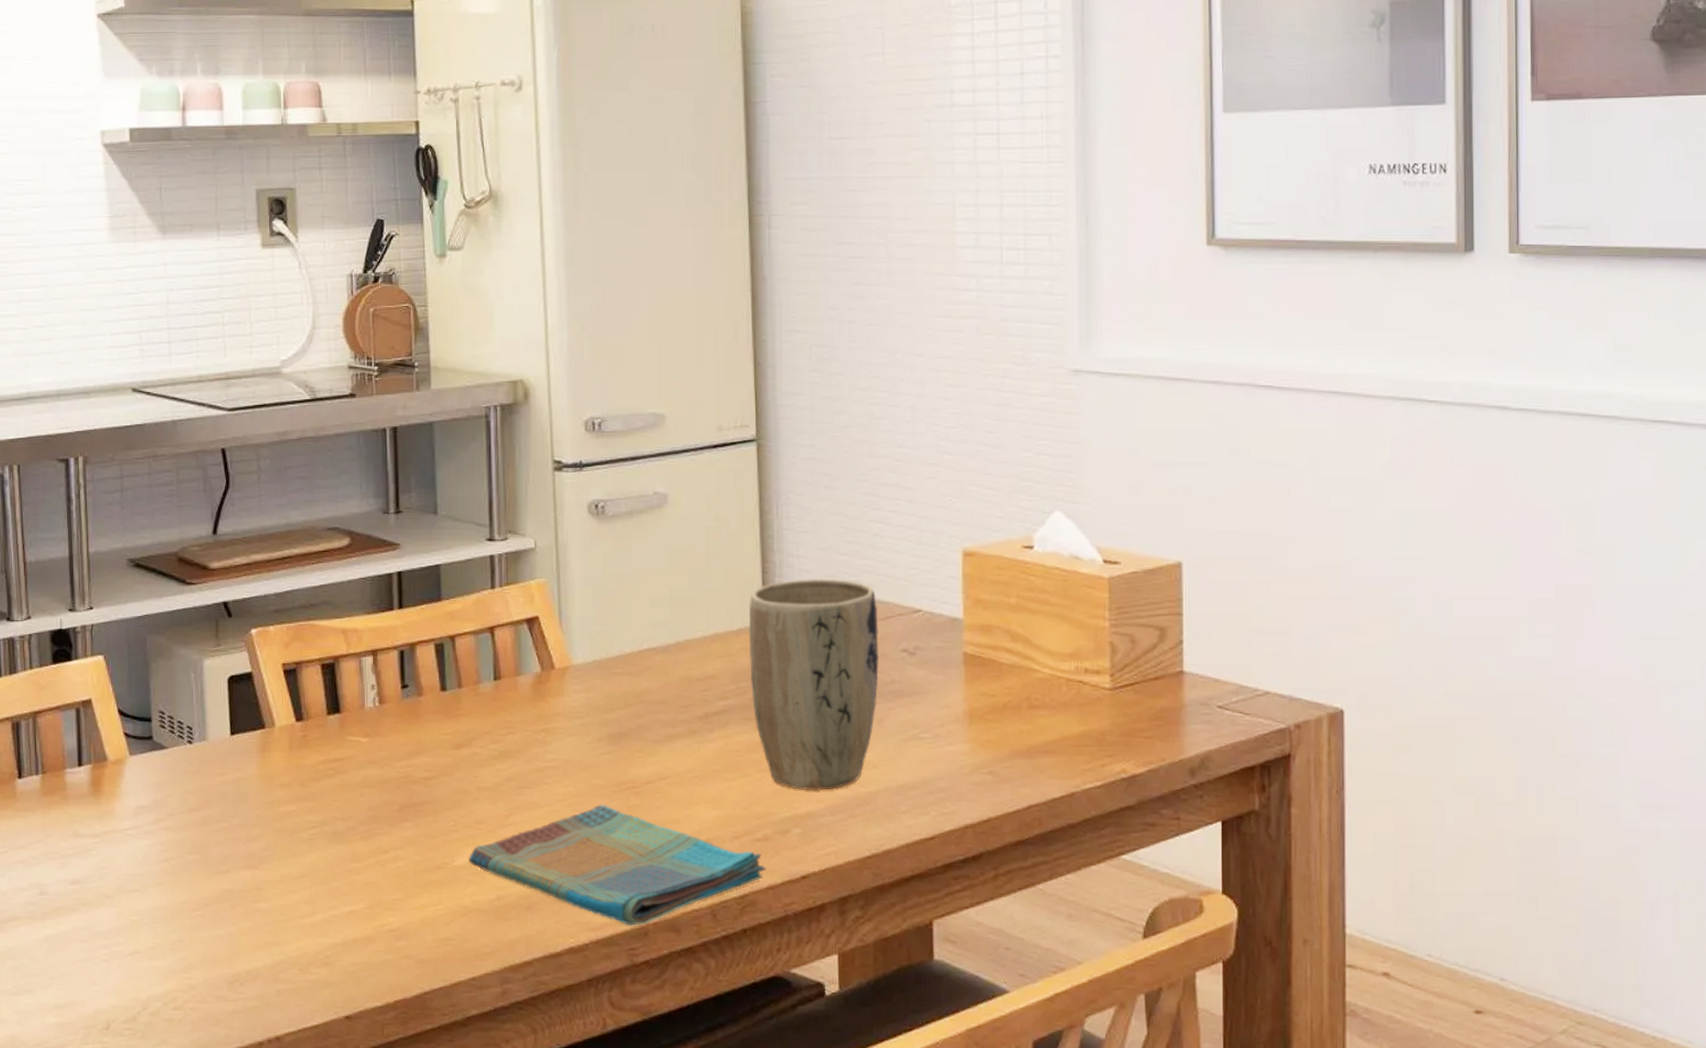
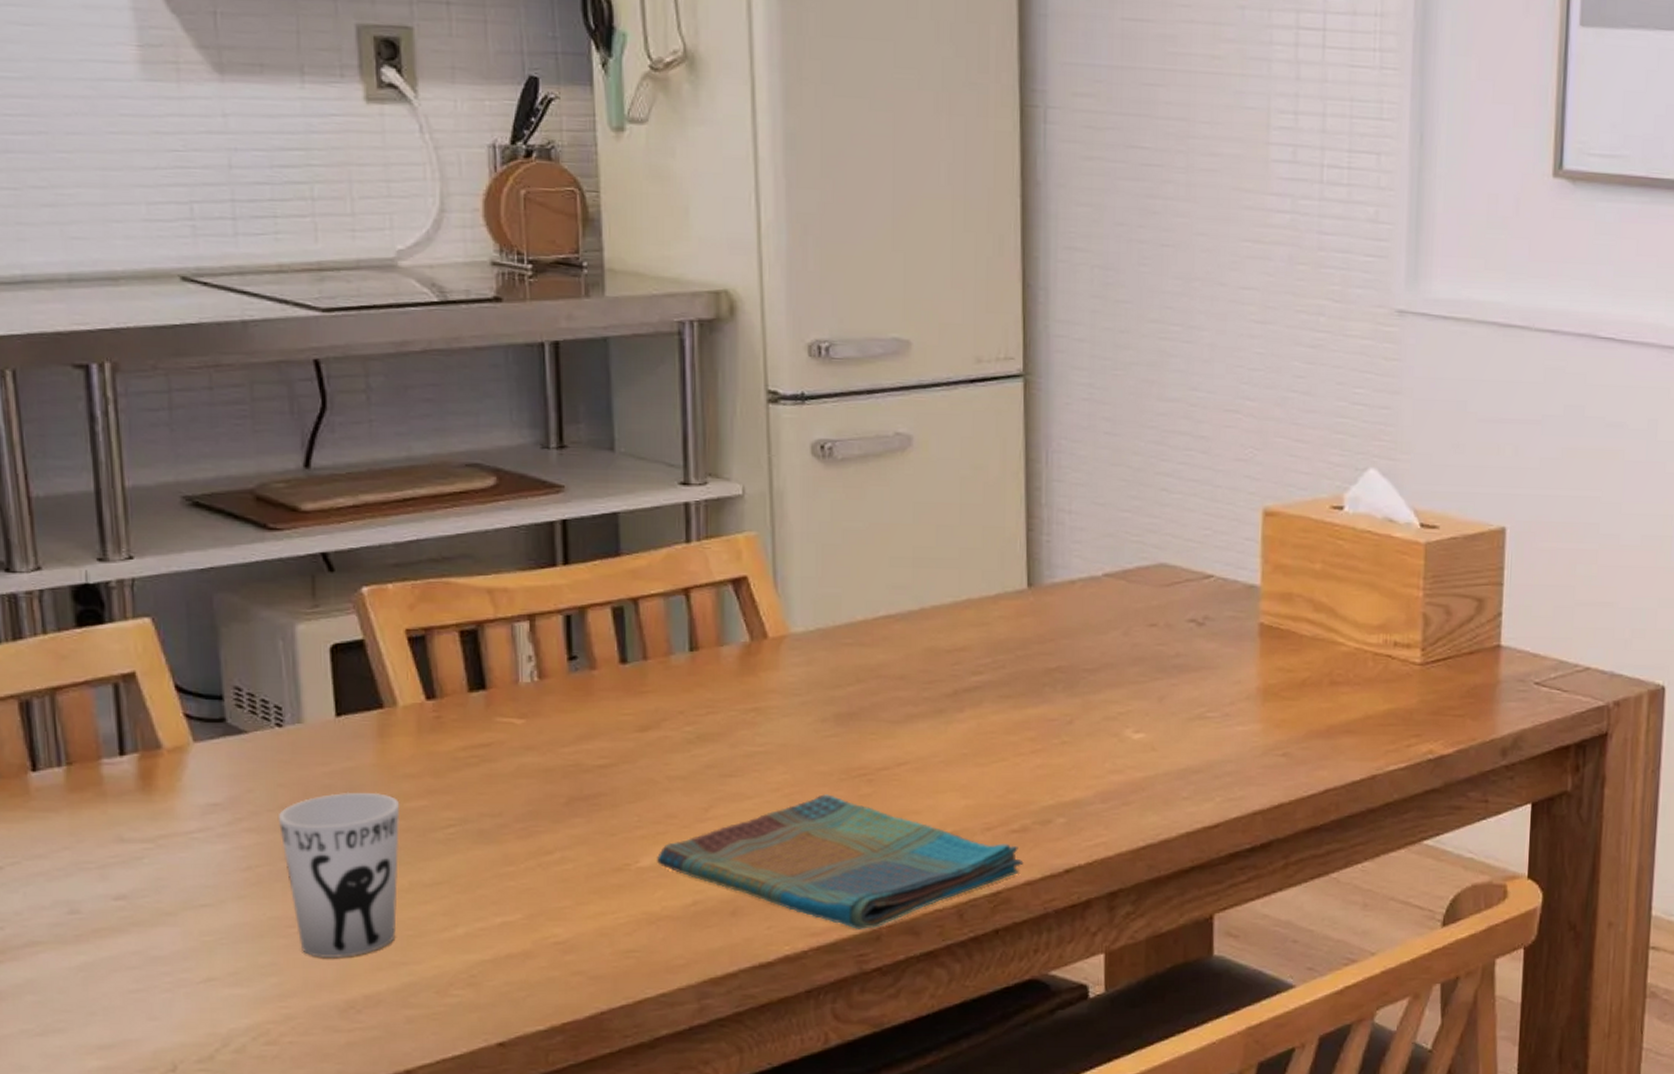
cup: none [187,798,276,938] -> present [277,792,400,959]
plant pot: present [748,578,880,791] -> none [1008,537,1163,777]

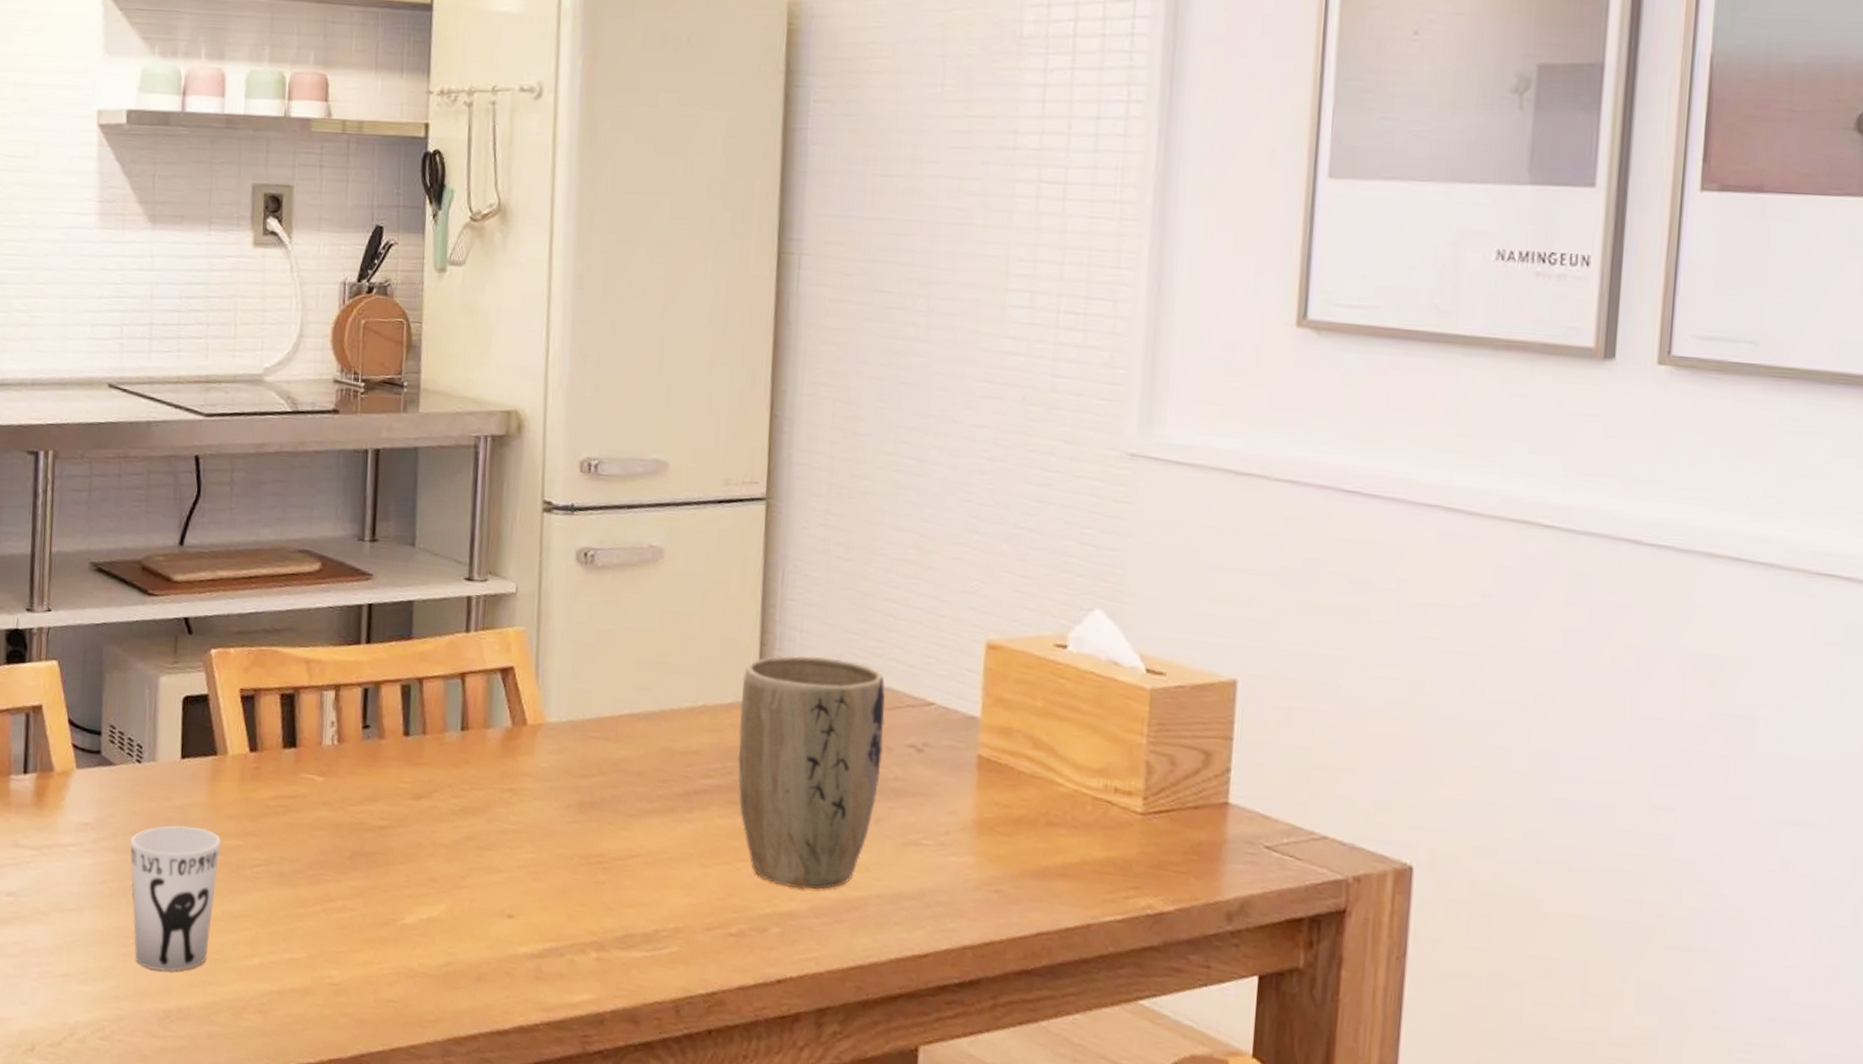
dish towel: present [657,794,1024,929] -> none [419,876,739,1012]
plant pot: none [1008,537,1163,777] -> present [737,655,885,890]

